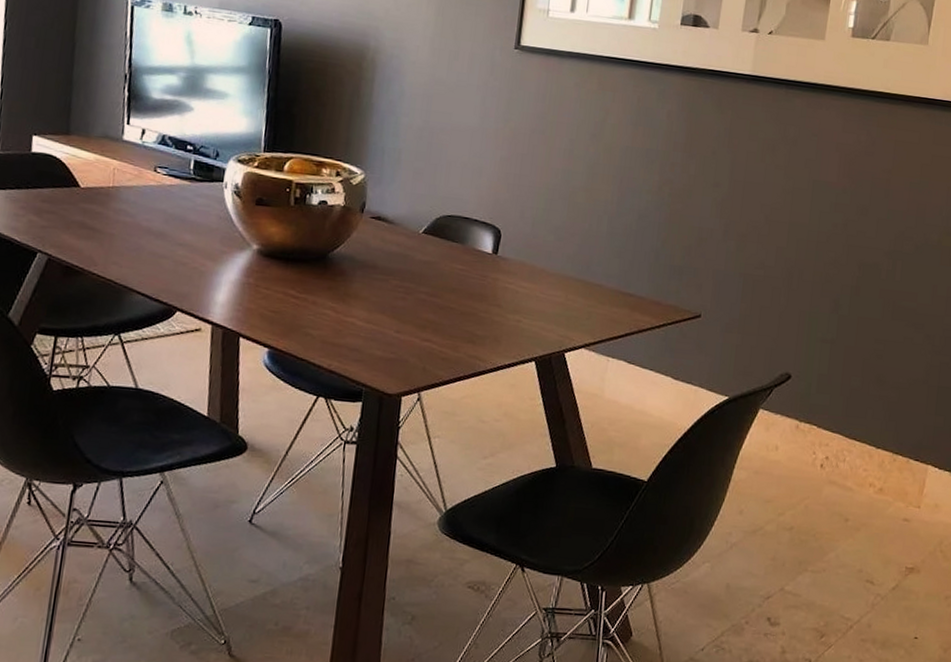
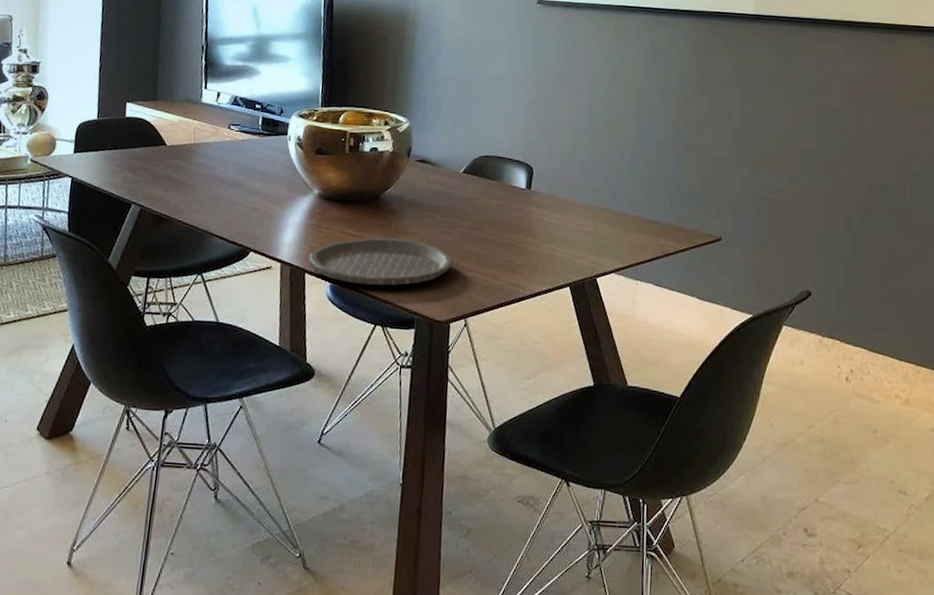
plate: none [244,301,408,354] -> present [309,237,454,286]

